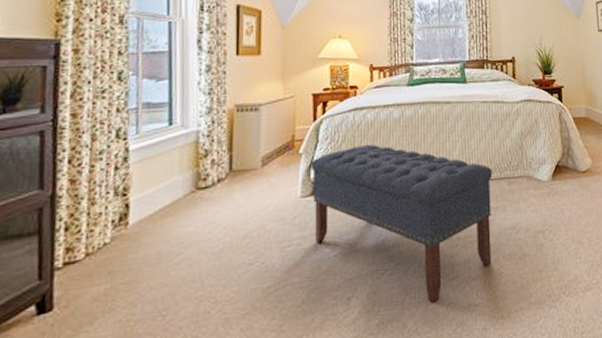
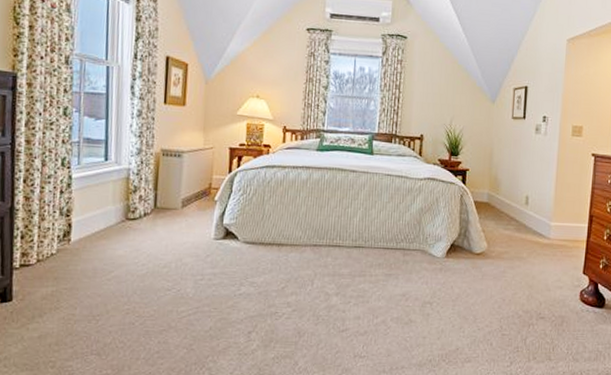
bench: present [311,144,492,304] -> none [224,200,389,349]

